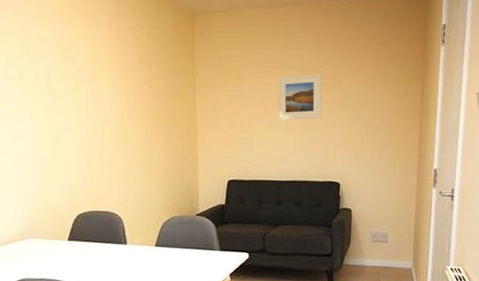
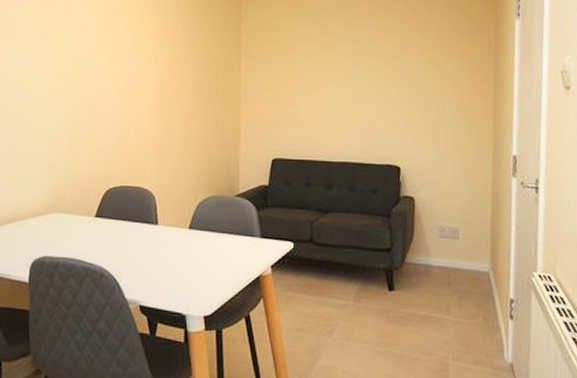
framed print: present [277,74,322,120] -> none [330,47,380,96]

